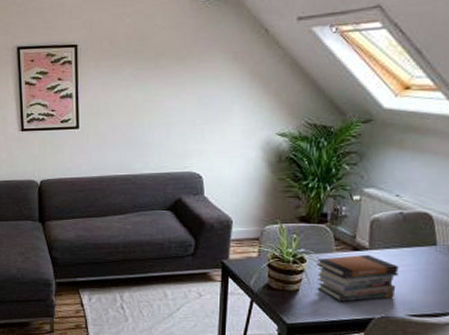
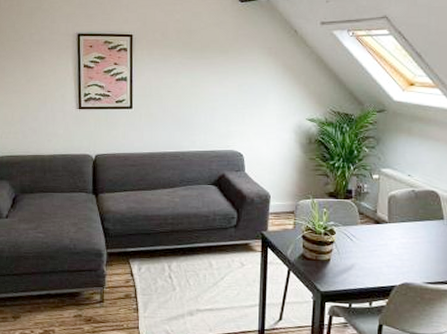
book stack: present [317,254,399,302] -> none [345,227,414,271]

